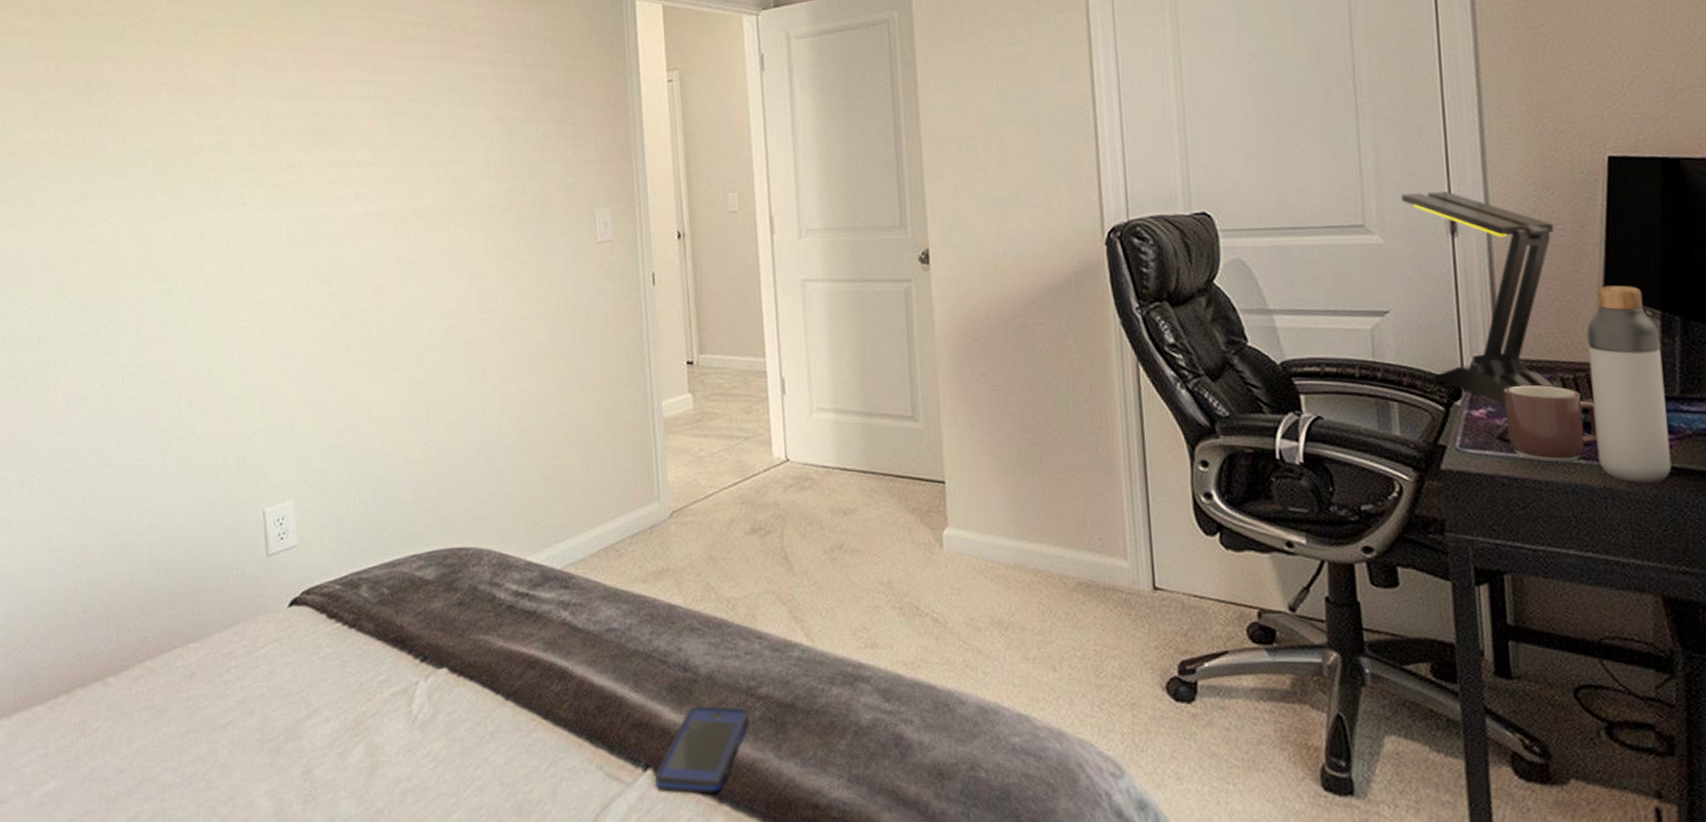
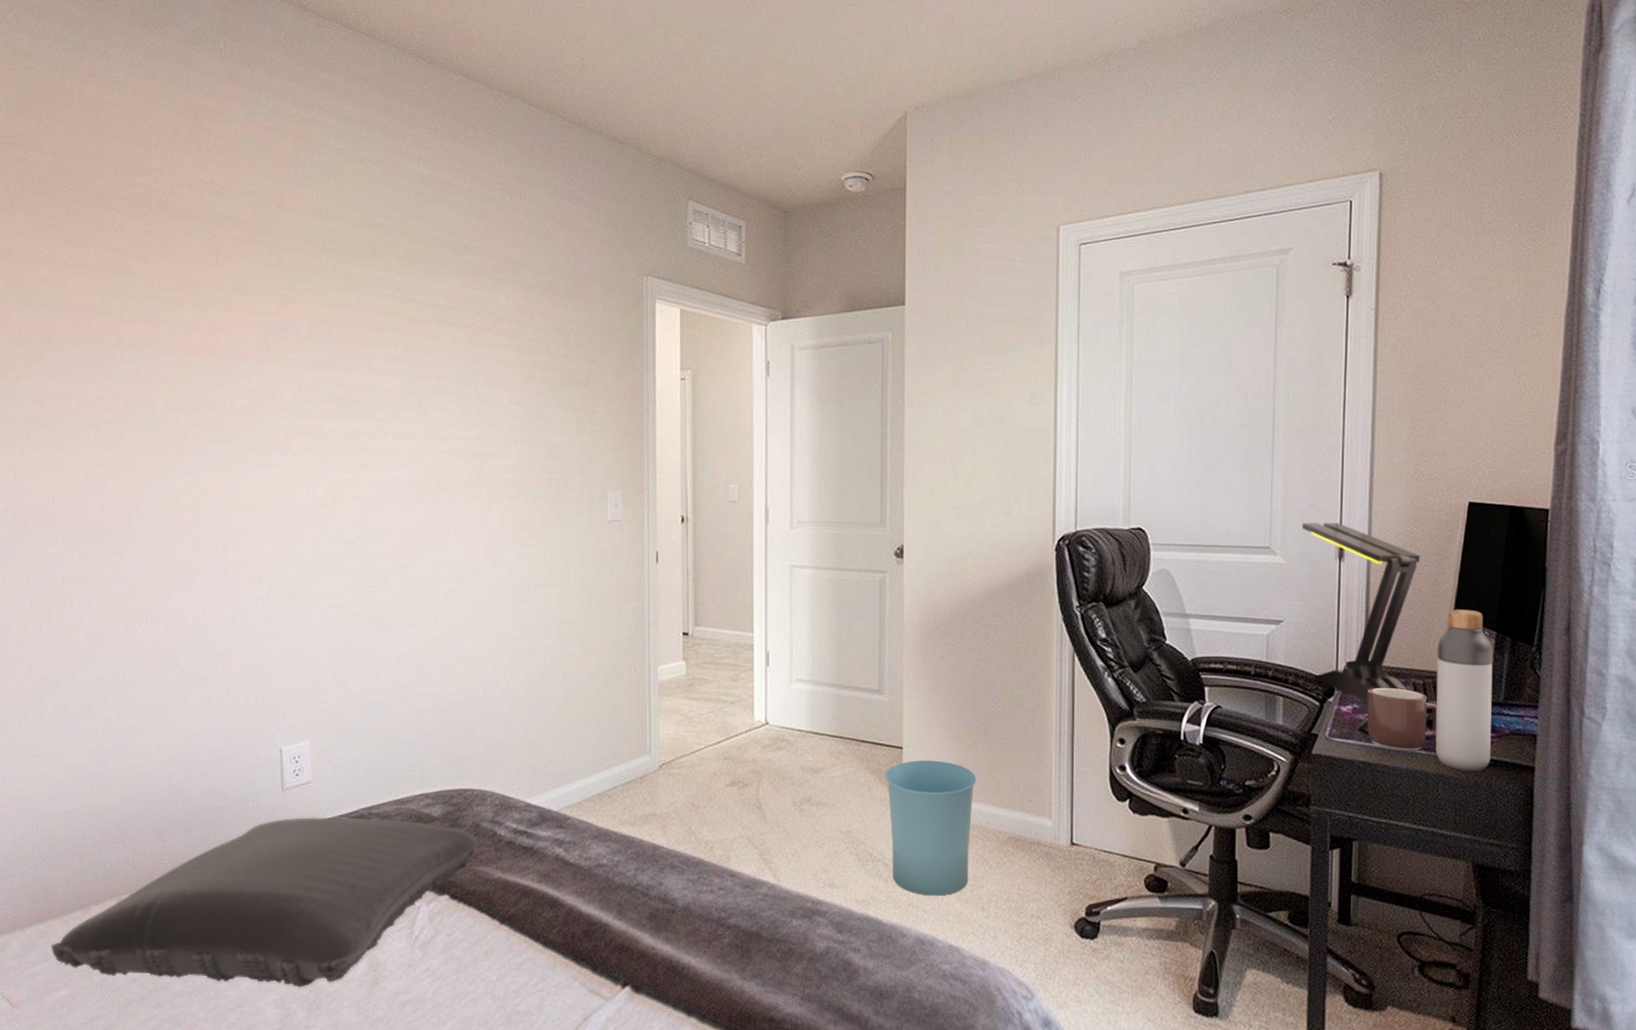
pillow: none [36,583,477,776] -> present [50,817,478,988]
mobile phone: present [654,704,750,794] -> none [631,932,719,1008]
waste bin: none [927,495,1034,655] -> present [885,760,976,896]

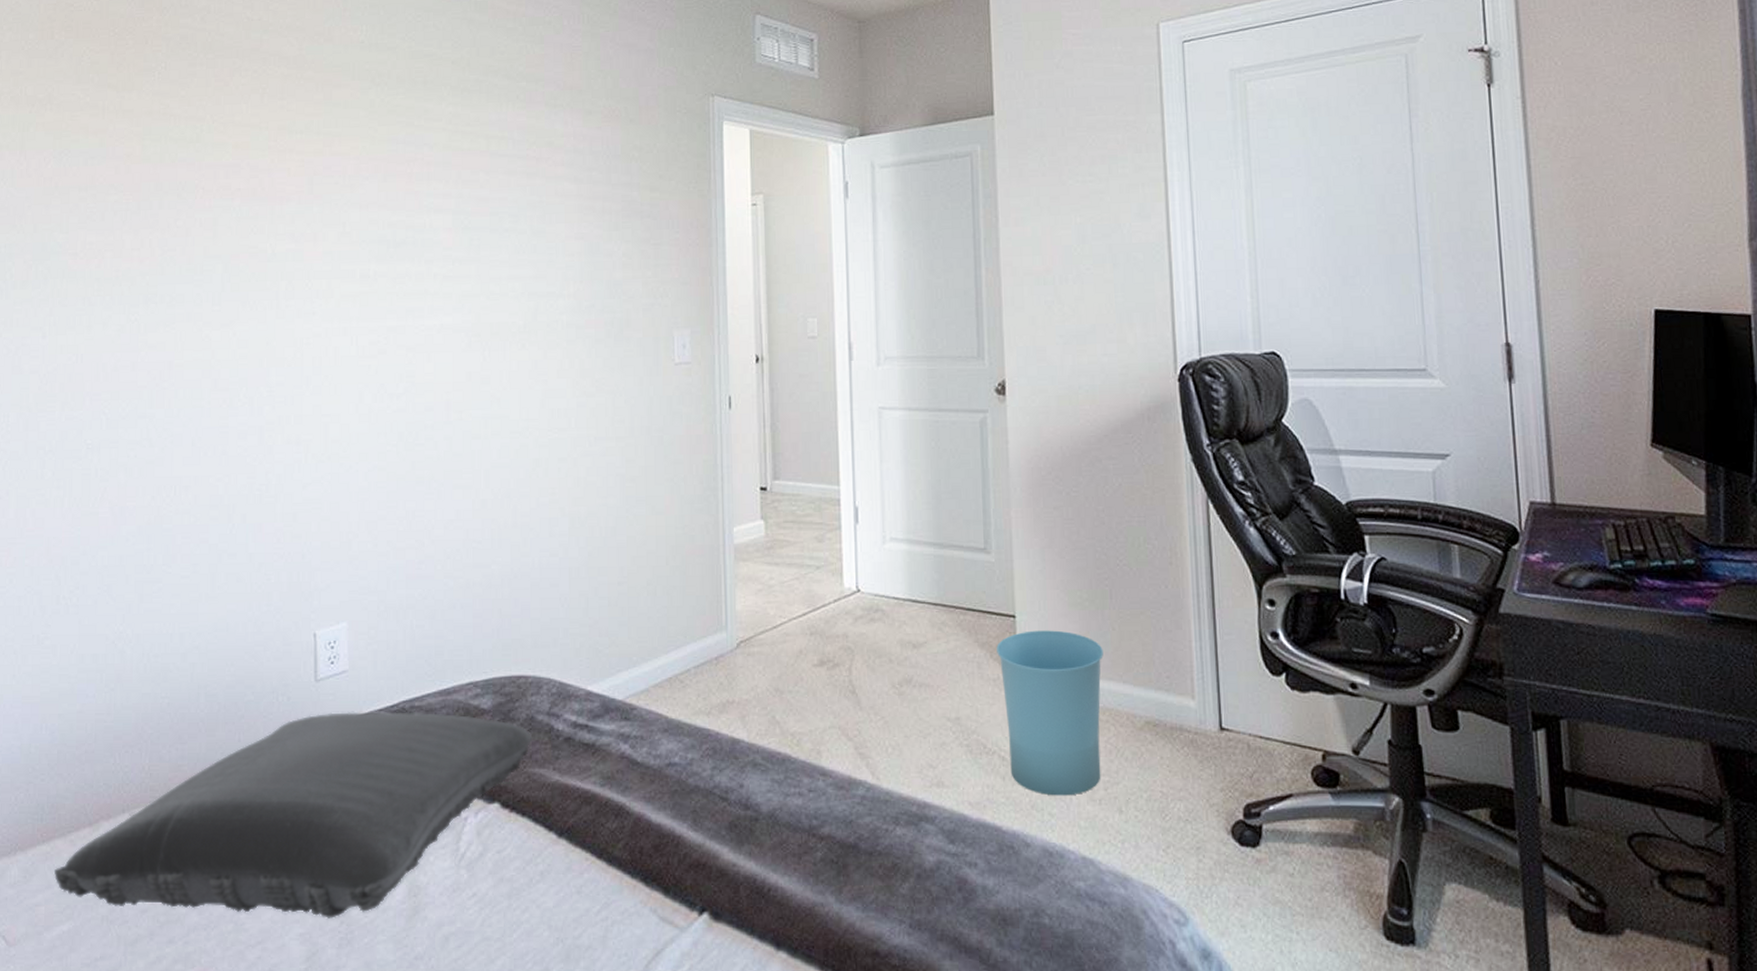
desk lamp: present [1301,523,1420,702] -> none [1460,339,1607,549]
mug: present [1367,687,1438,752] -> none [1559,530,1648,608]
bottle: present [1435,609,1493,771] -> none [1636,435,1718,630]

